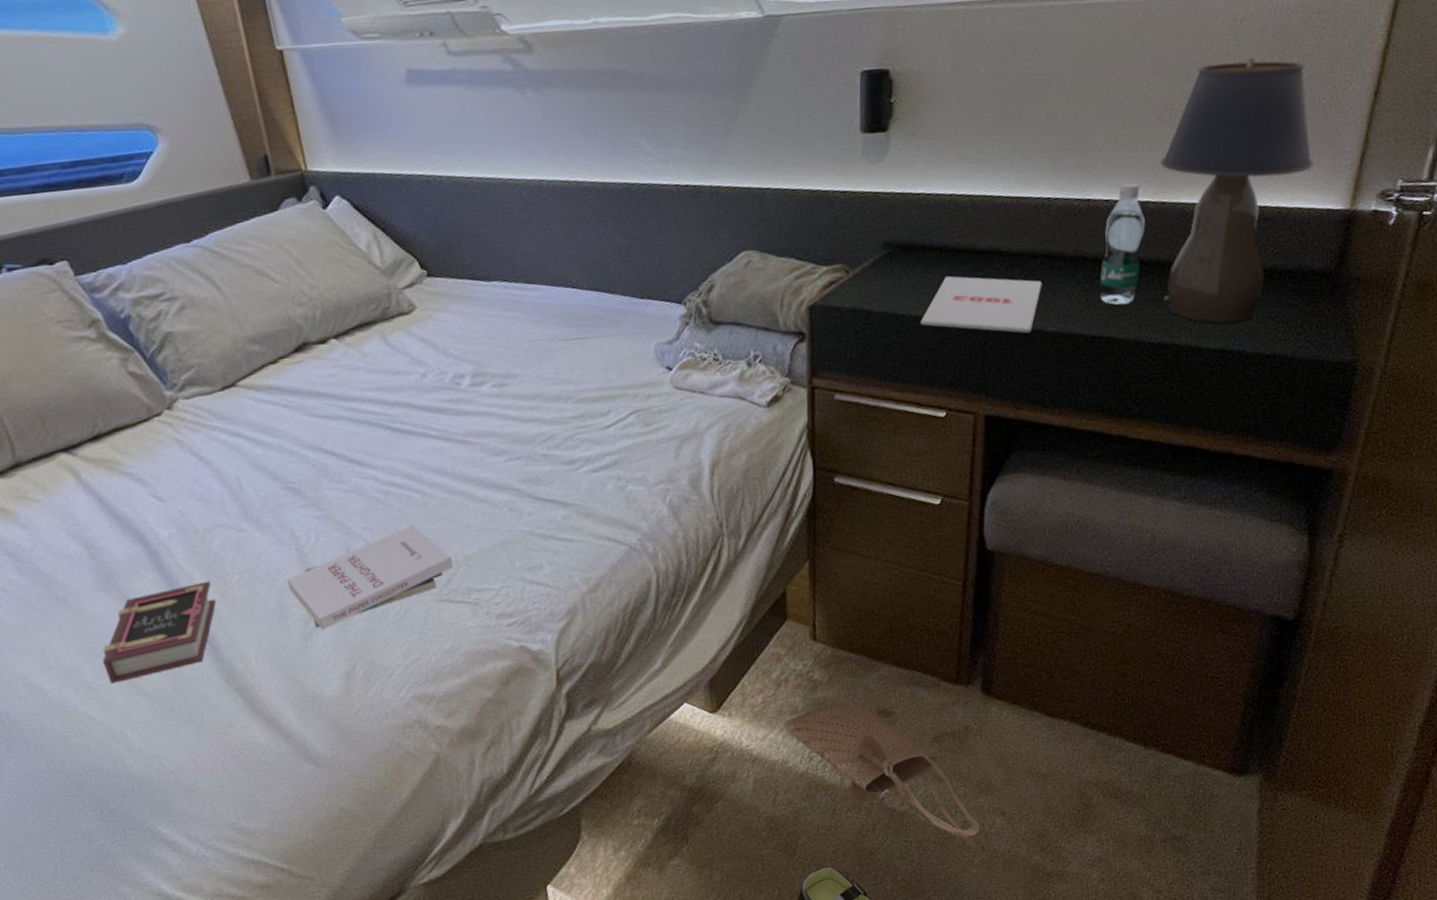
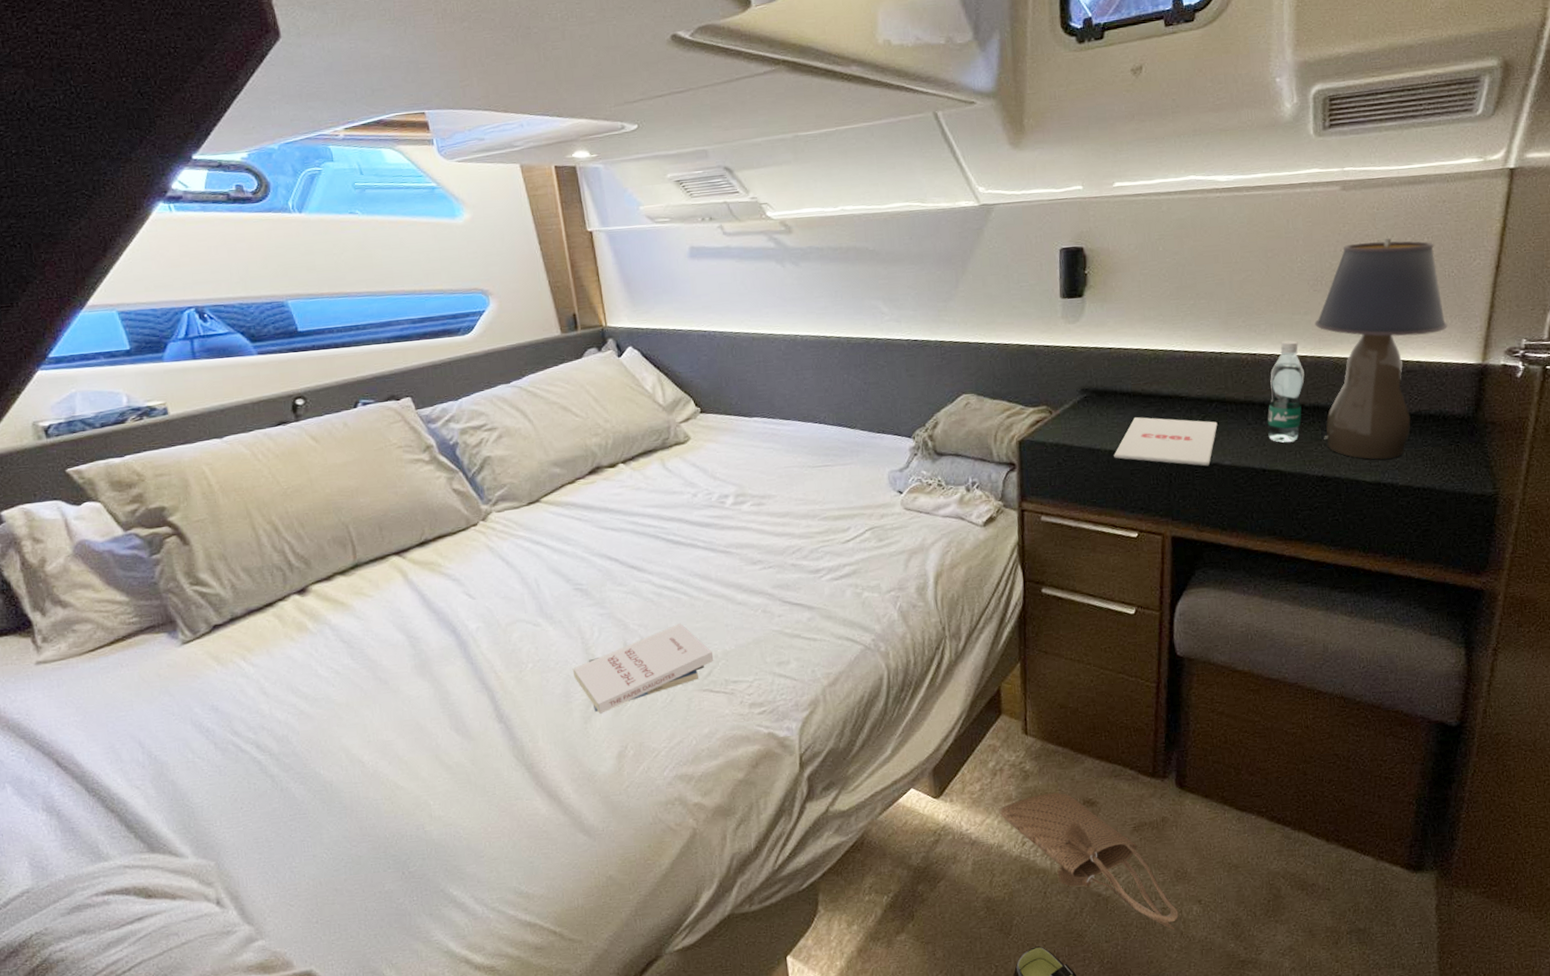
book: present [102,581,217,684] -> none [414,668,513,757]

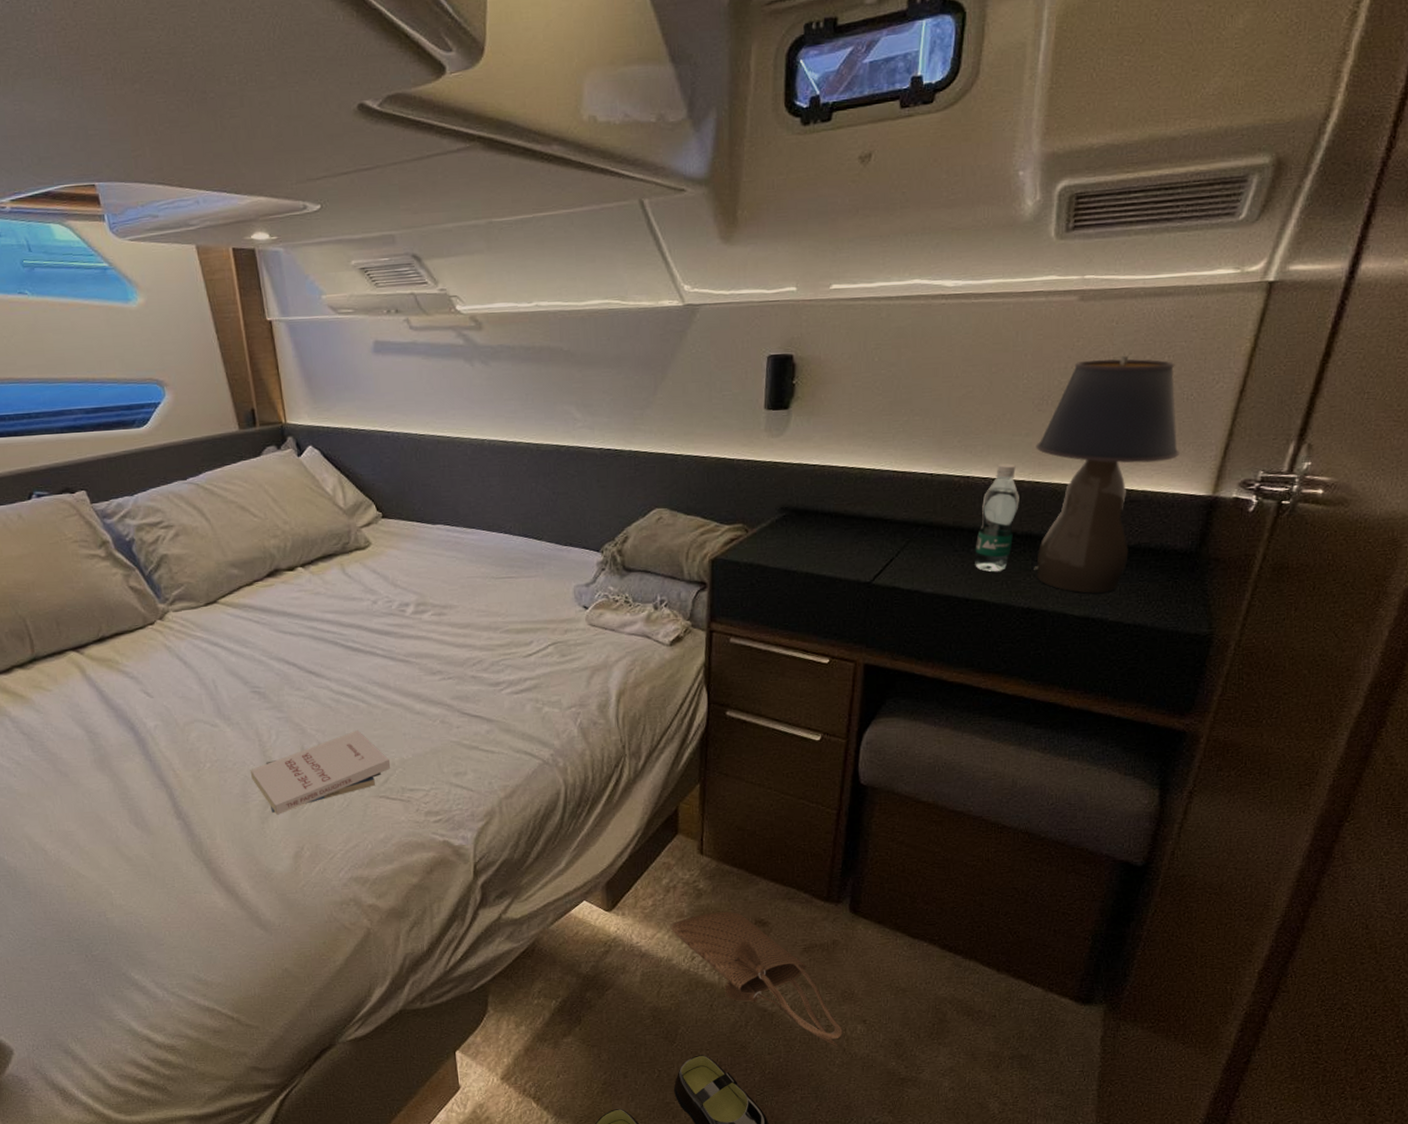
magazine: present [1114,417,1218,467] -> none [810,539,922,593]

